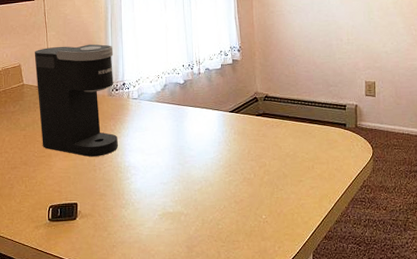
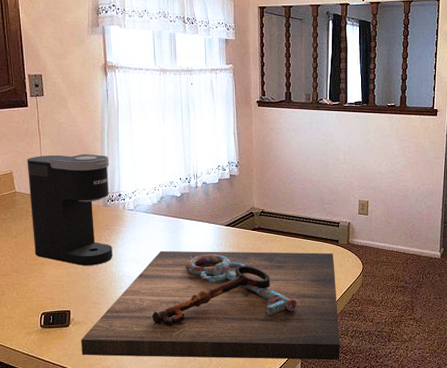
cutting board: none [88,137,354,252] -> present [81,250,340,360]

